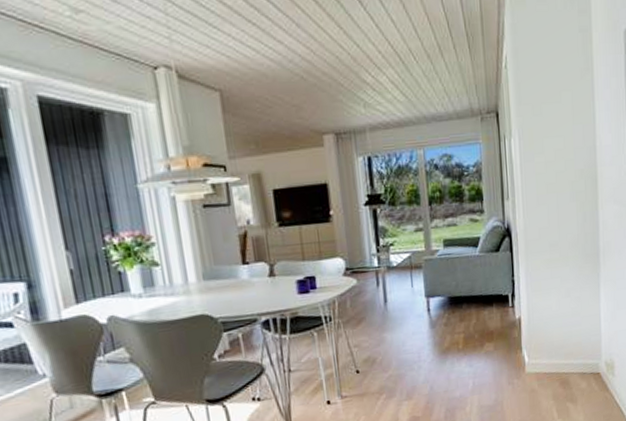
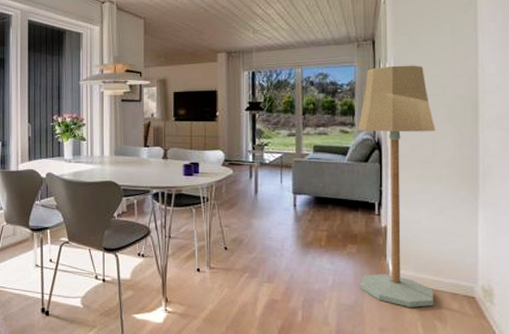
floor lamp: none [487,139,566,396] -> present [358,65,435,308]

